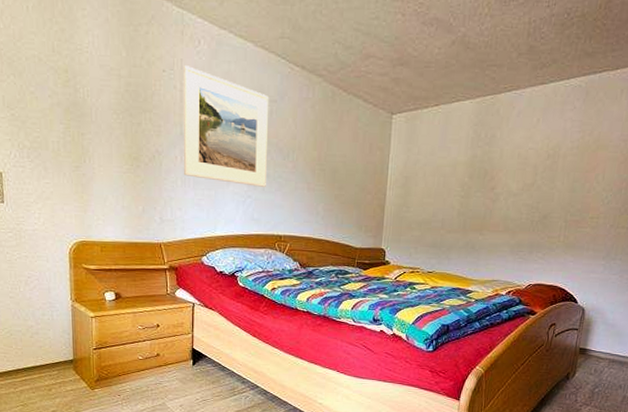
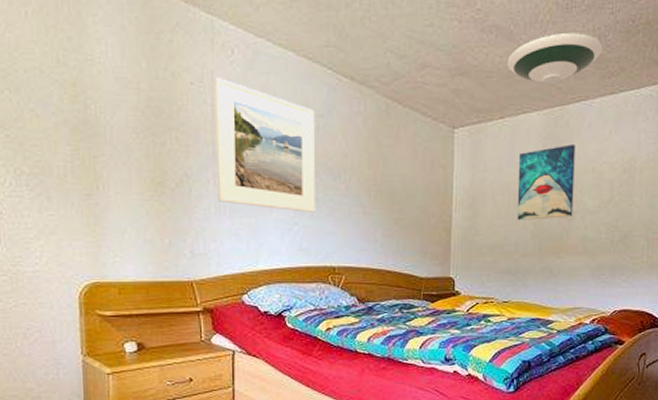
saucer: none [444,25,538,74] -> present [507,32,603,83]
wall art: none [445,131,504,200] -> present [517,144,575,220]

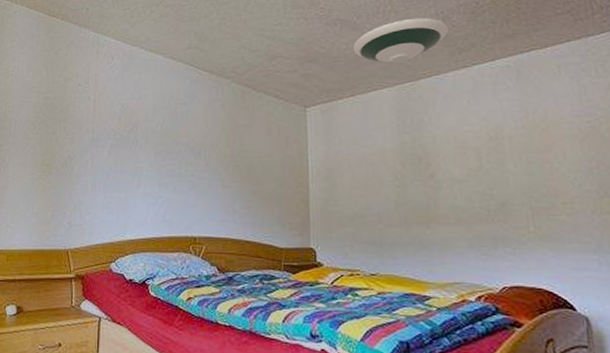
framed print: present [215,77,316,212] -> none [93,79,179,187]
wall art: present [517,144,575,220] -> none [372,116,439,190]

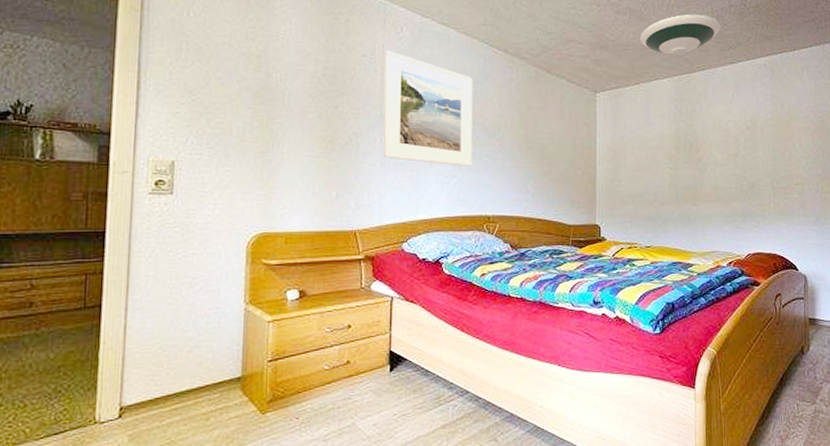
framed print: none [93,79,179,187] -> present [382,51,473,166]

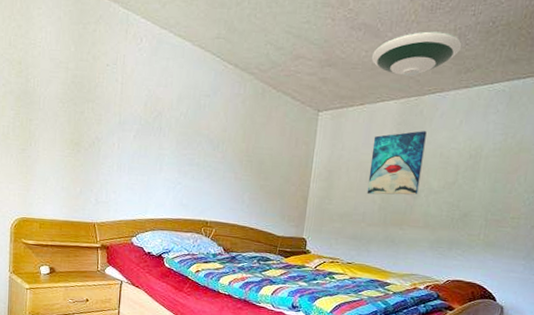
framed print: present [382,51,473,166] -> none [119,61,203,175]
wall art: none [653,106,705,172] -> present [366,131,427,195]

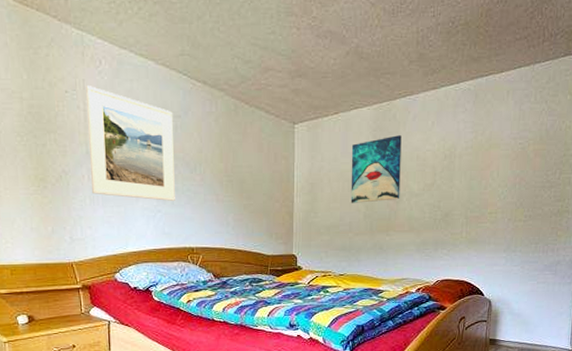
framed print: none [119,61,203,175] -> present [86,86,175,201]
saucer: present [371,31,463,76] -> none [340,35,426,81]

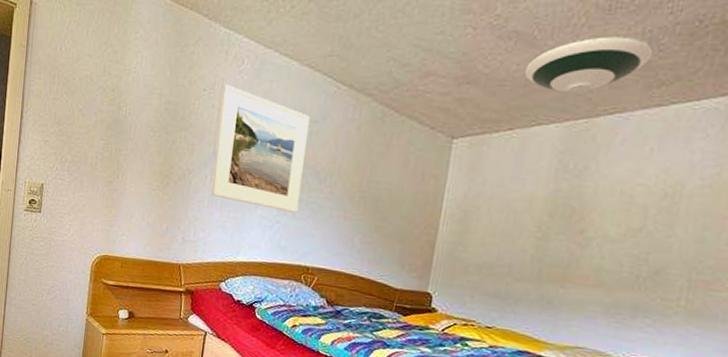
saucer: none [340,35,426,81] -> present [524,36,654,93]
wall art: present [350,135,402,203] -> none [514,161,601,244]

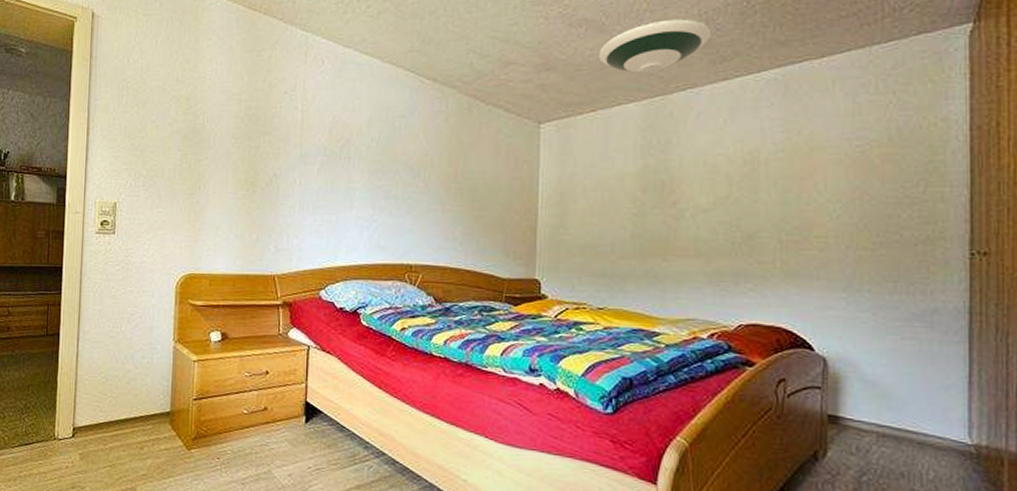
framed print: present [211,85,311,213] -> none [302,86,398,210]

